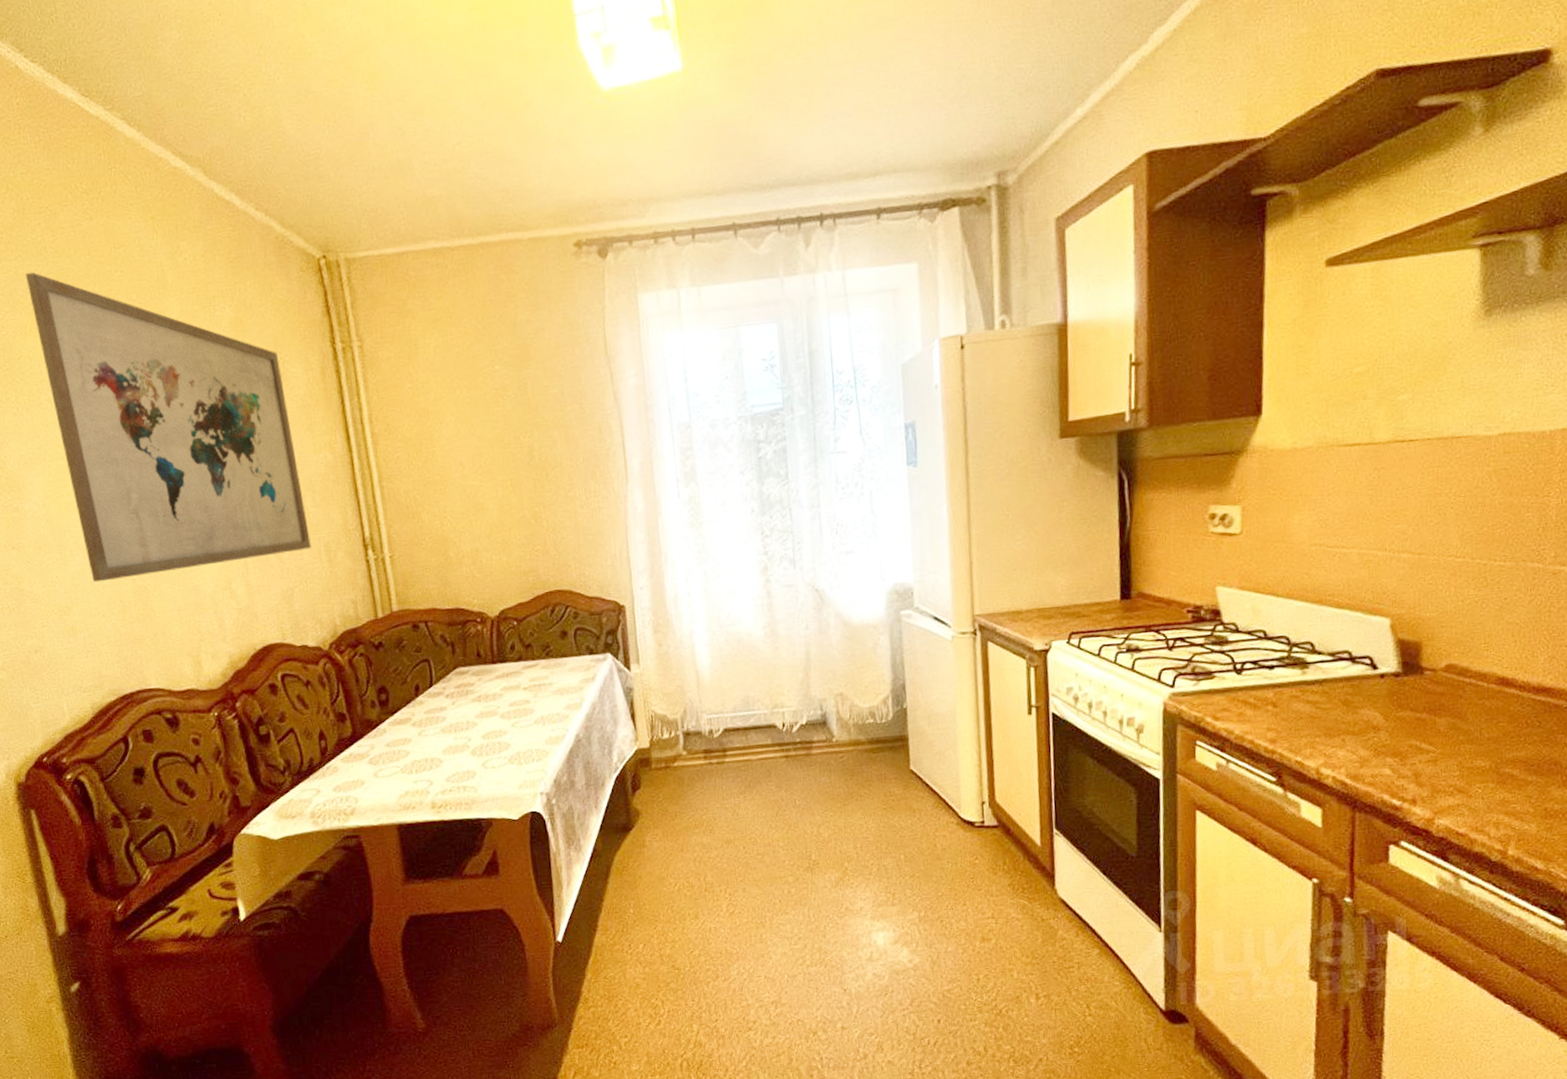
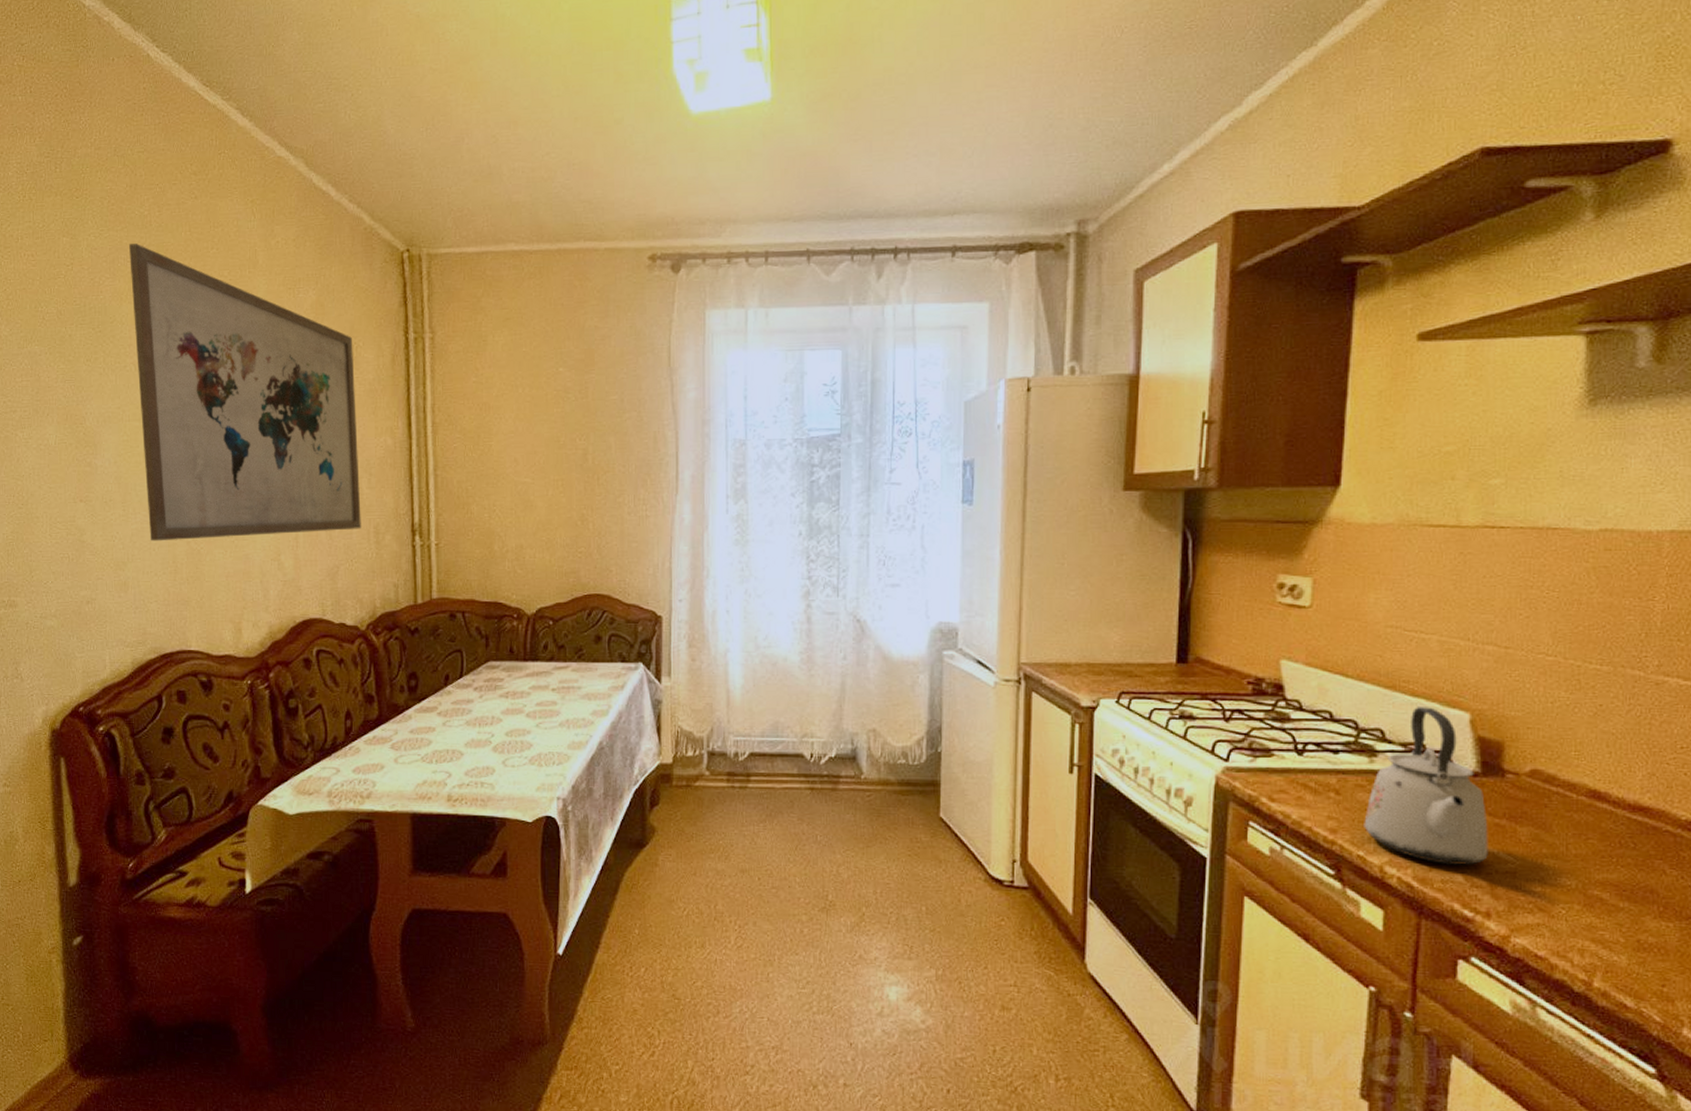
kettle: none [1300,616,1412,760] -> present [1364,707,1488,865]

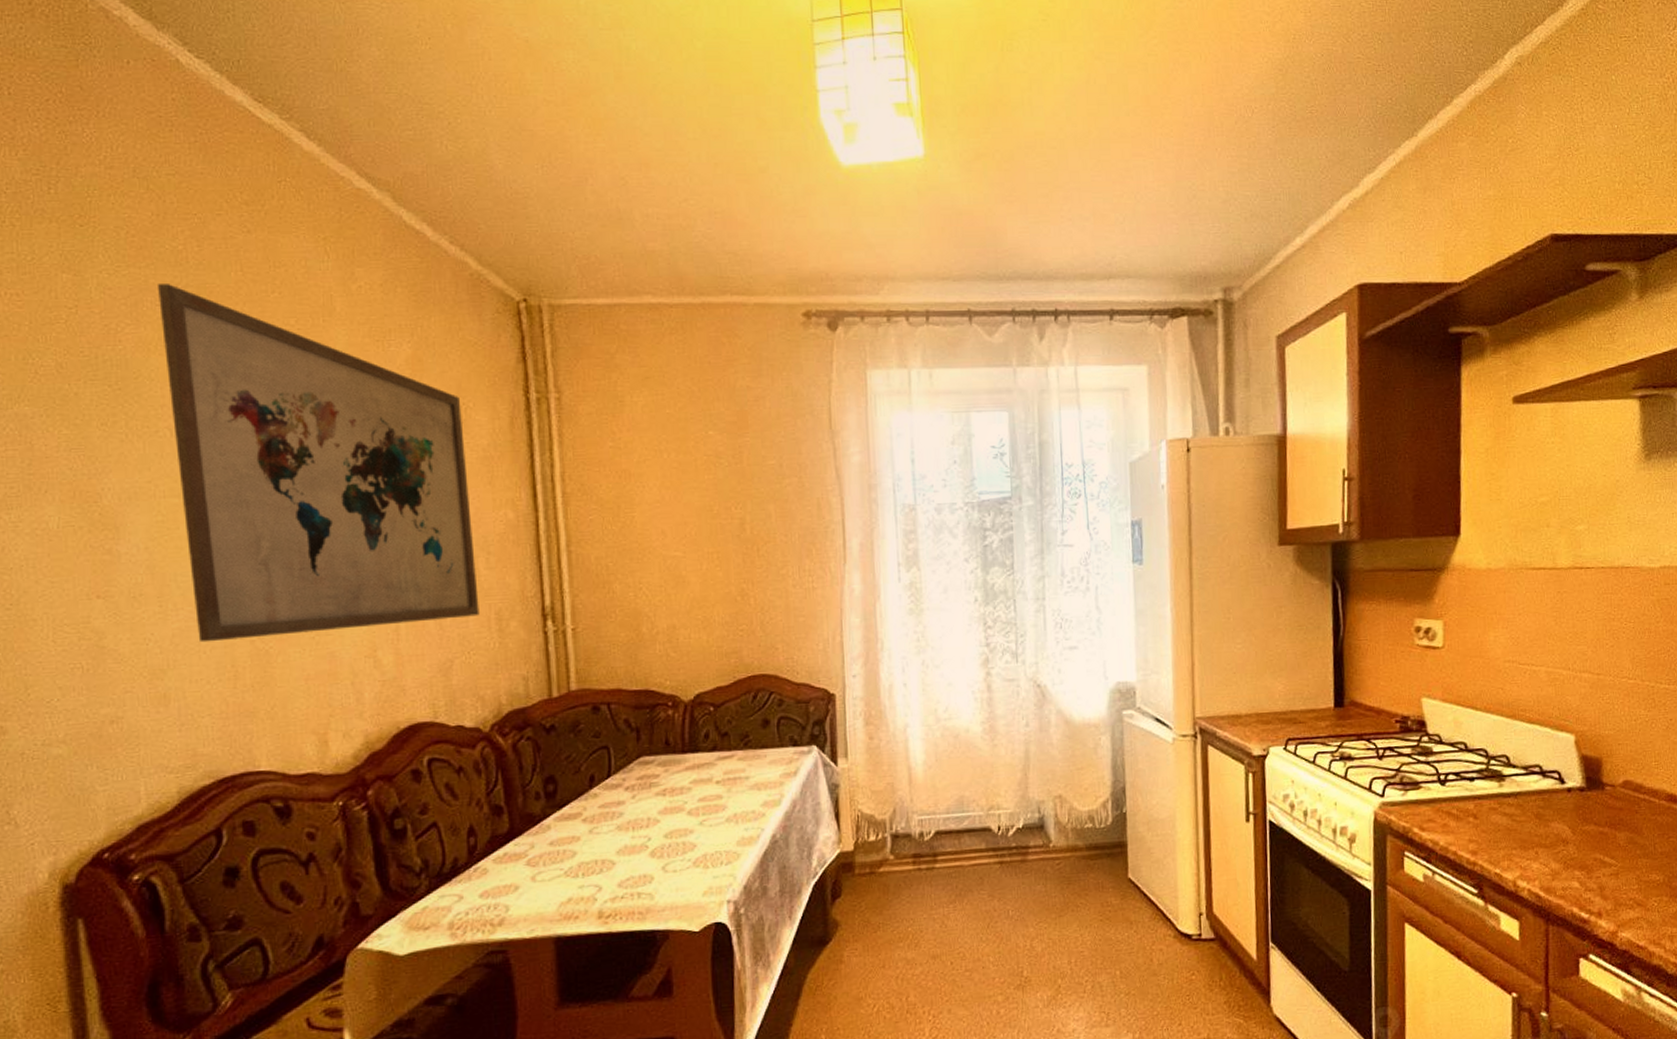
kettle: present [1364,707,1488,865] -> none [1498,732,1596,873]

